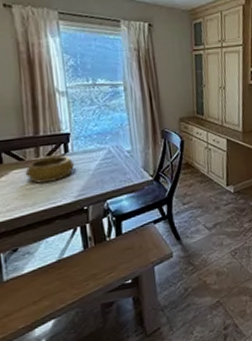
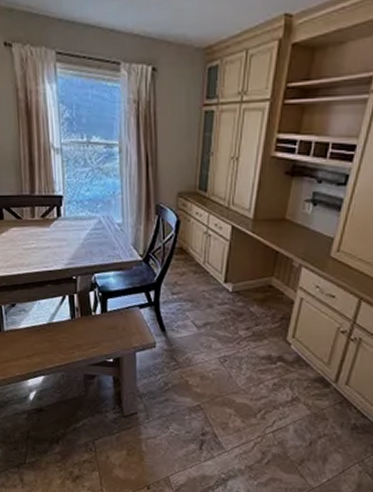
decorative bowl: present [25,155,75,184] -> none [22,218,66,245]

